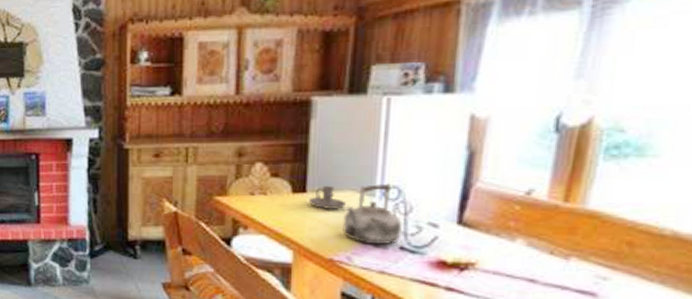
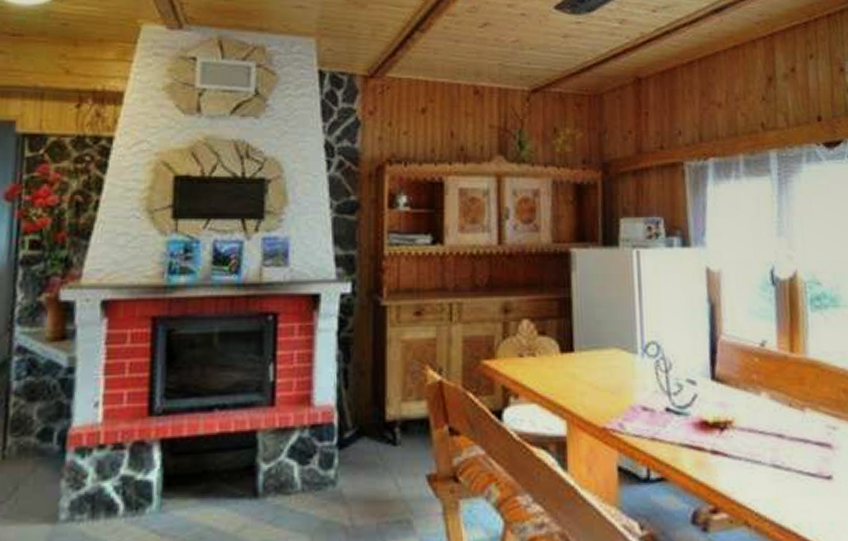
candle holder: present [308,185,346,209] -> none [576,343,612,370]
kettle: present [342,183,402,245] -> none [611,339,666,408]

